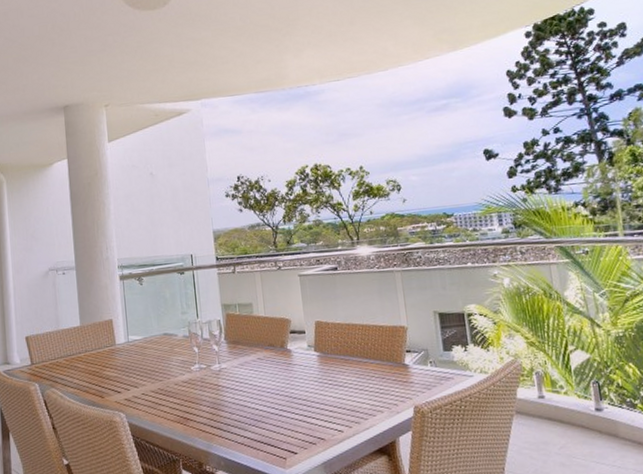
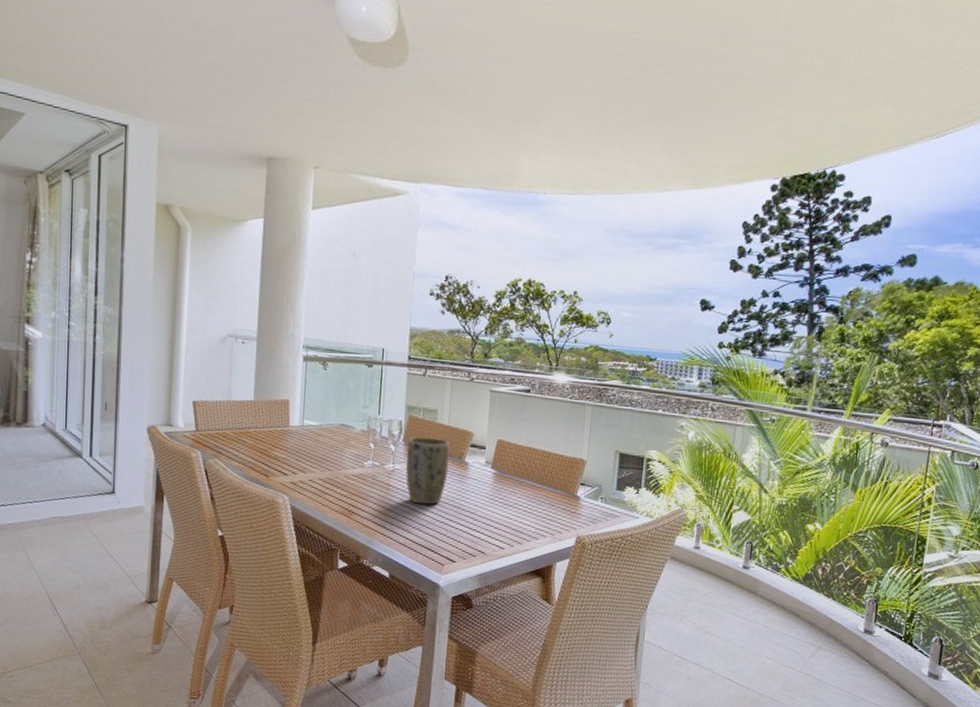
plant pot: none [229,330,274,400] -> present [405,436,450,505]

